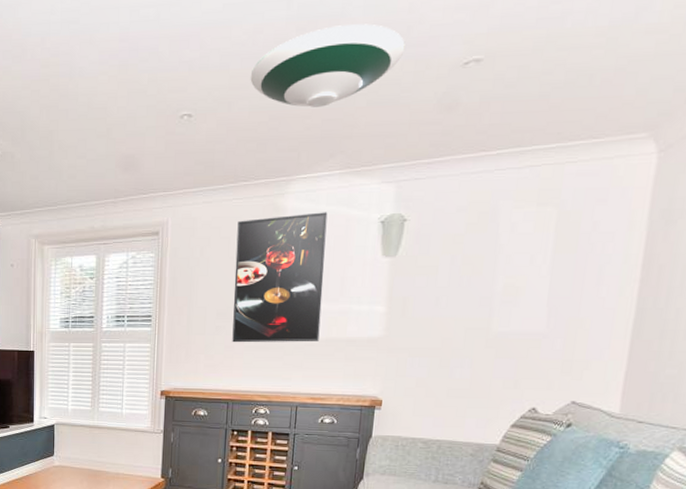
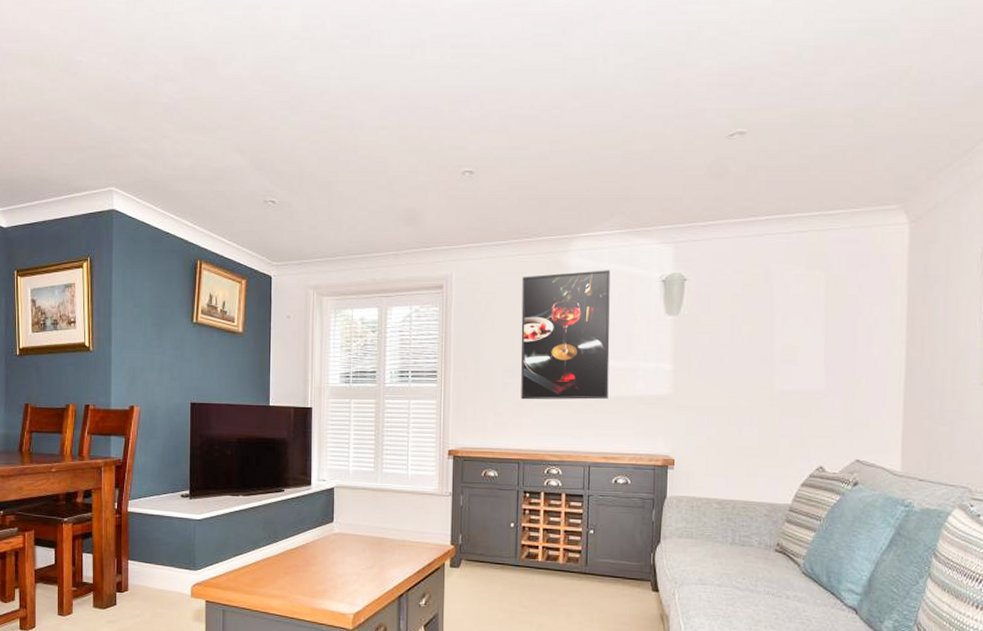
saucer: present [250,24,405,107] -> none [529,95,674,169]

